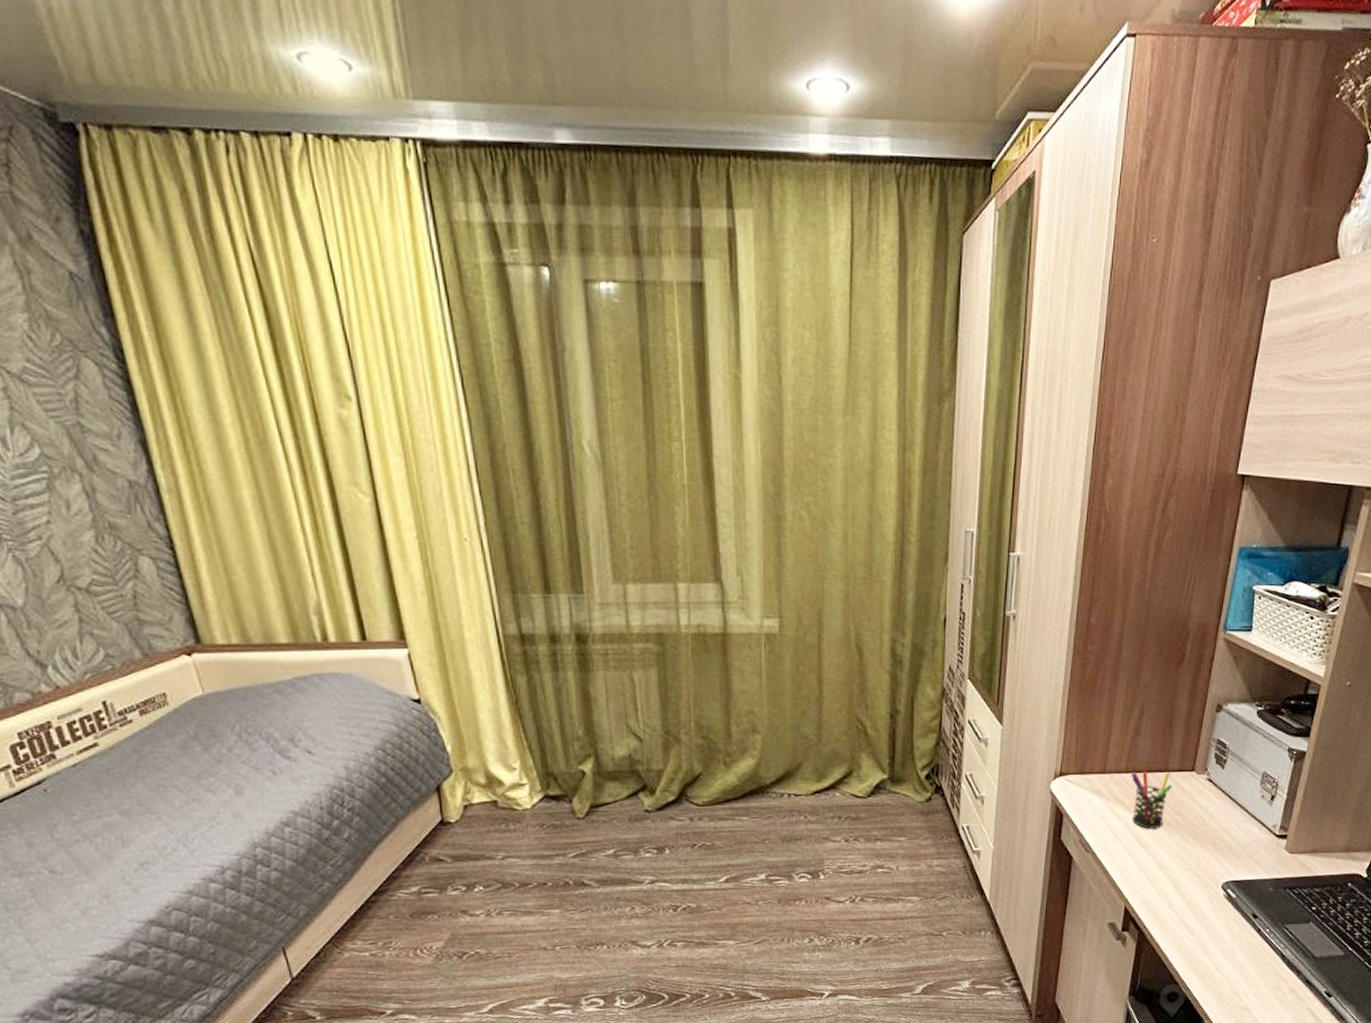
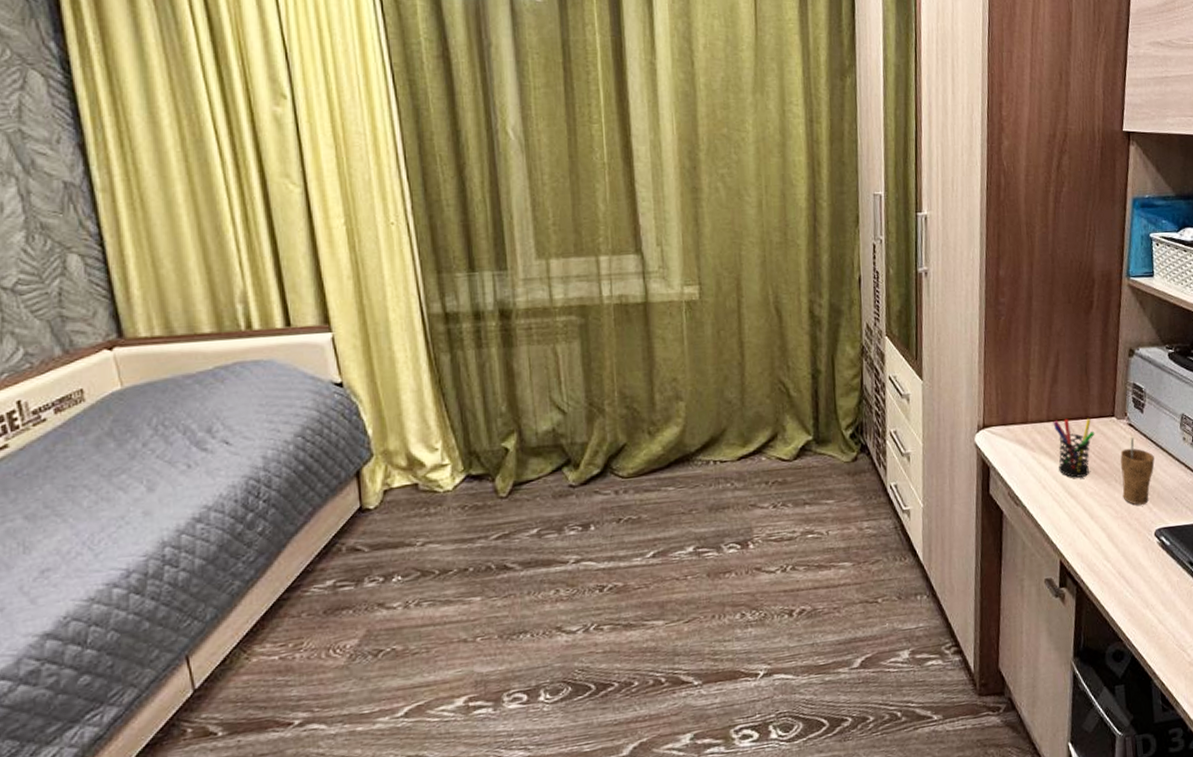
cup: none [1194,792,1230,858] -> present [1120,437,1155,505]

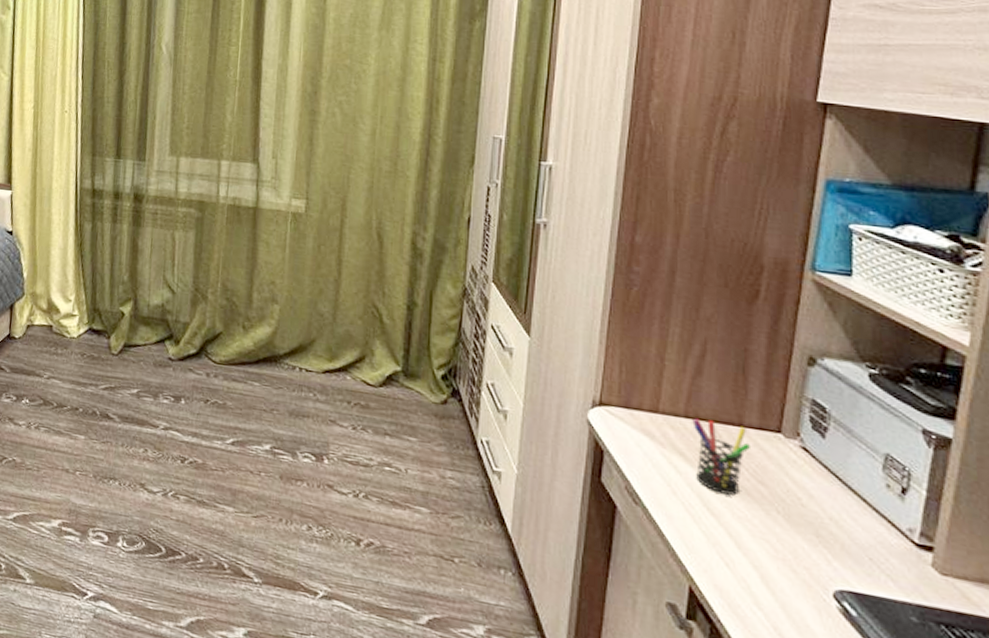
cup: present [1120,437,1155,505] -> none [785,465,839,553]

